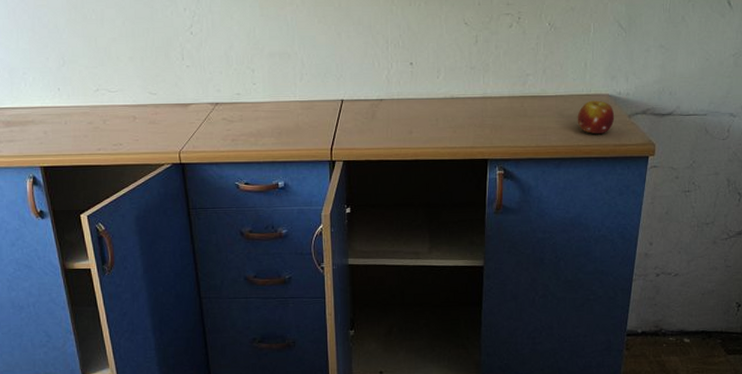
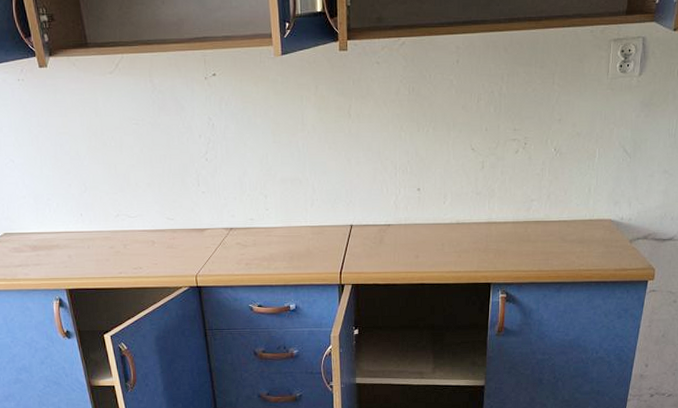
fruit: present [577,100,615,134] -> none [579,225,616,258]

